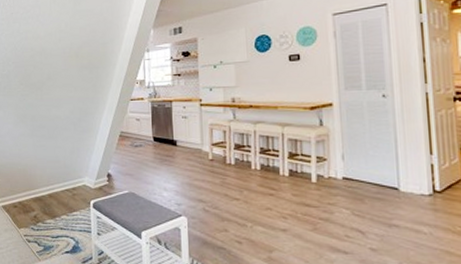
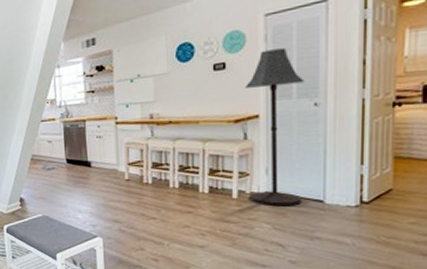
floor lamp: none [319,44,378,192] -> present [246,48,305,206]

